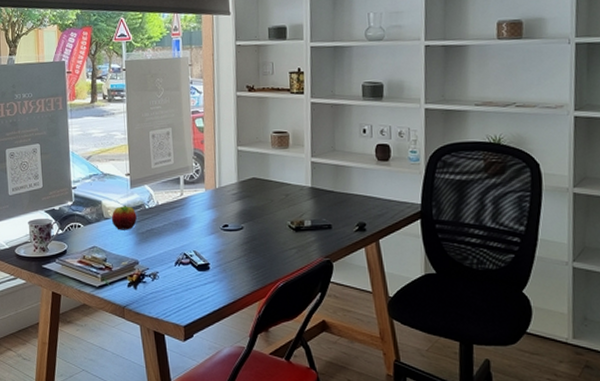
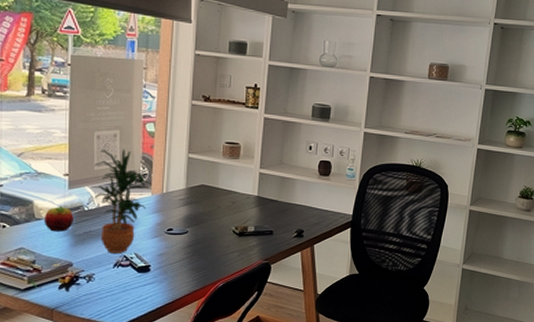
potted plant: none [149,146,206,251] -> present [90,149,153,253]

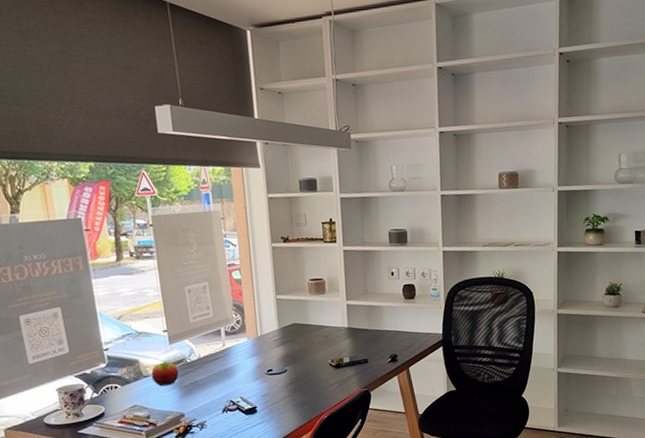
potted plant: present [90,149,153,253] -> none [189,299,247,400]

